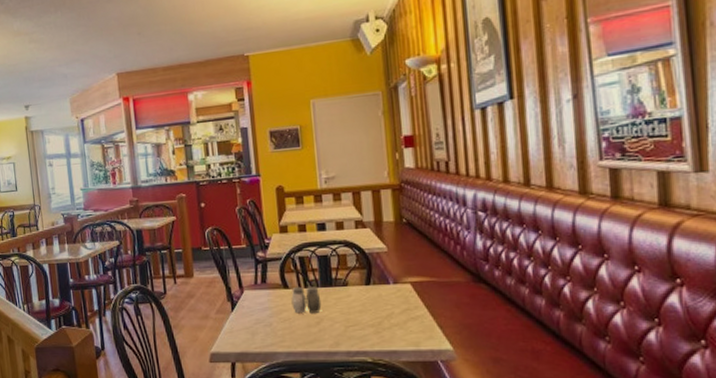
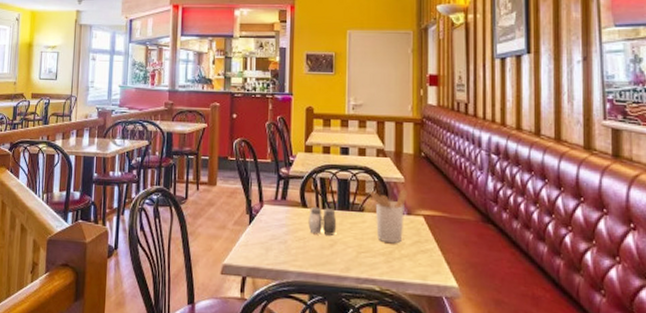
utensil holder: none [352,258,392,315] -> present [369,189,408,244]

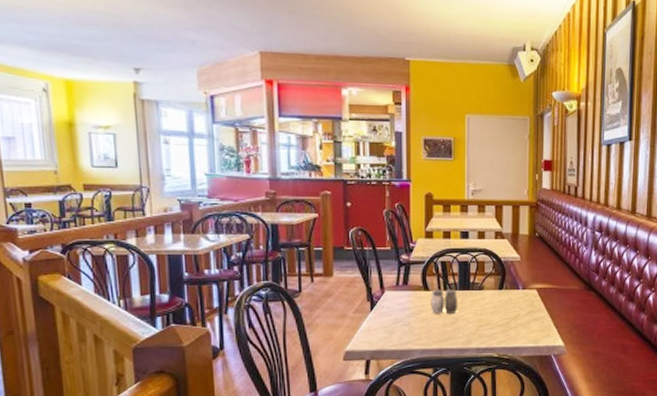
utensil holder: present [369,189,408,244] -> none [488,267,523,316]

